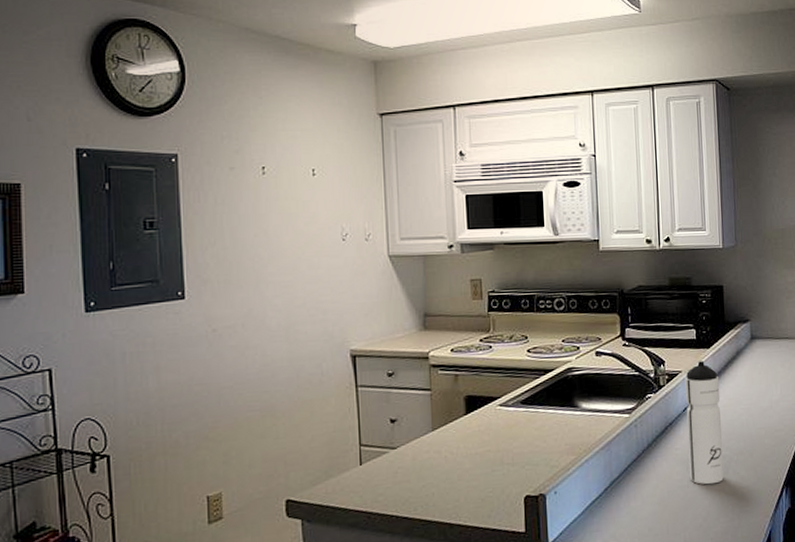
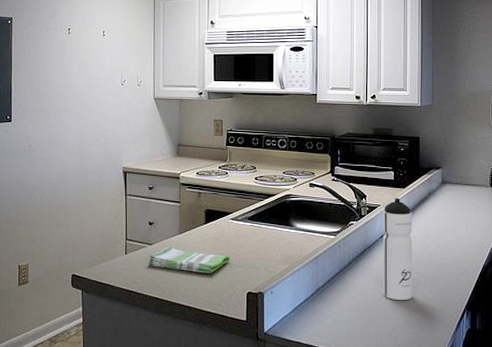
dish towel: none [392,448,501,479] -> present [148,246,230,273]

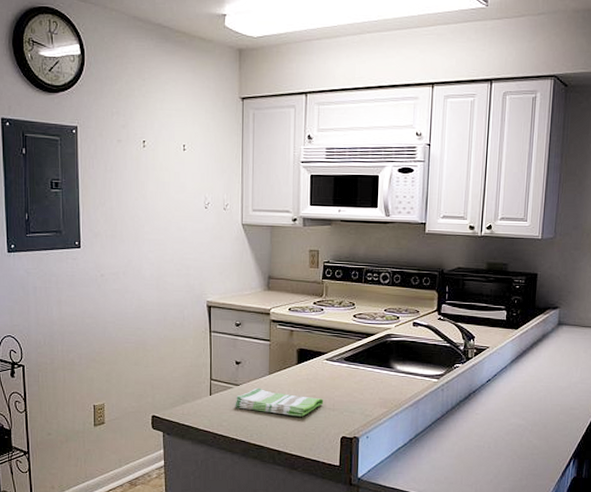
water bottle: present [382,198,413,301] -> none [486,339,524,448]

